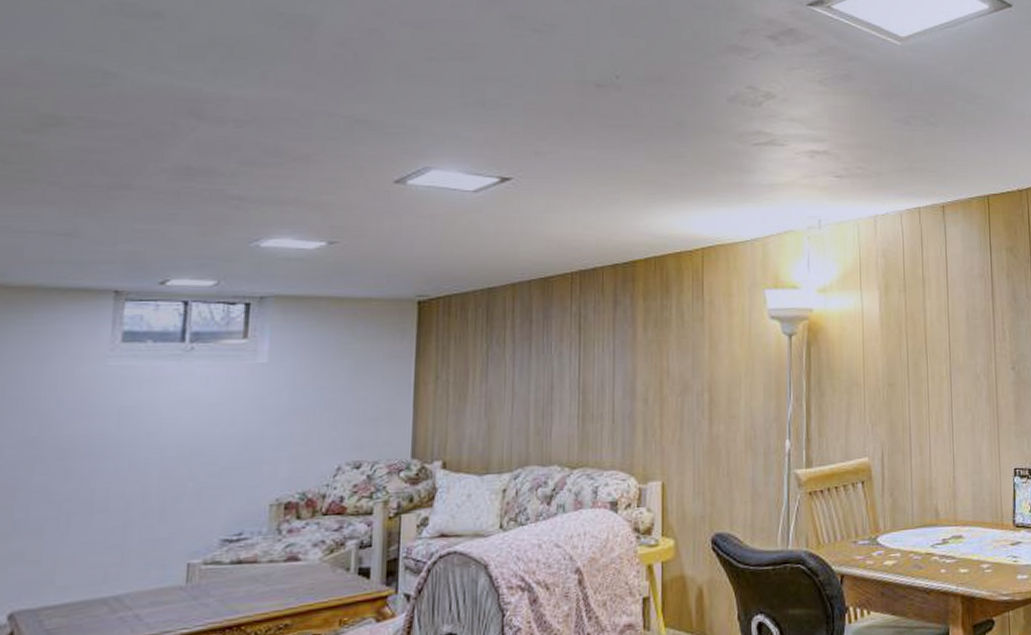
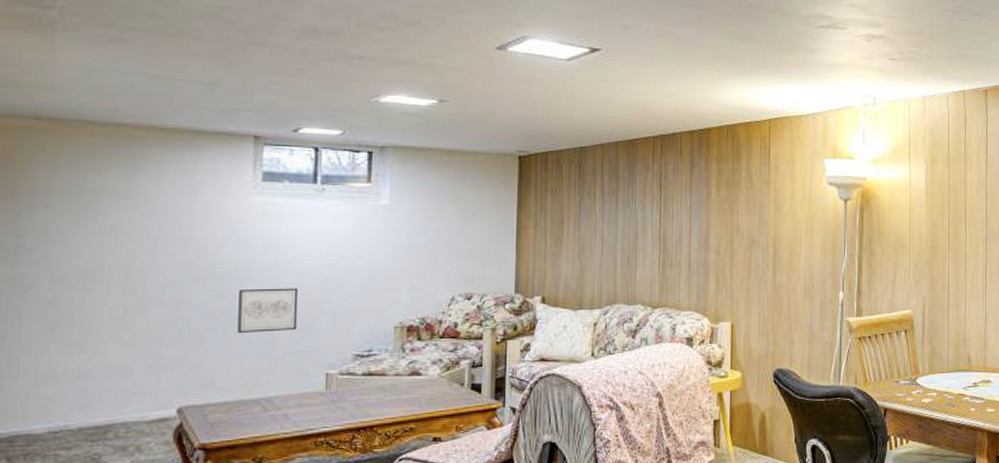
wall art: none [85,464,159,520] -> present [238,288,299,333]

